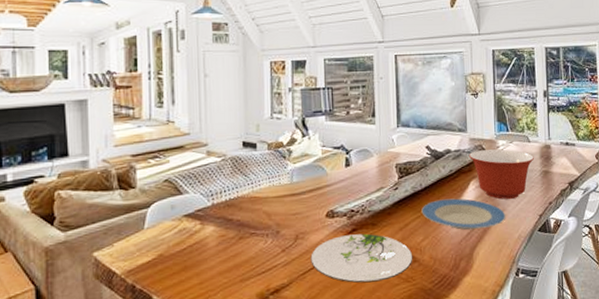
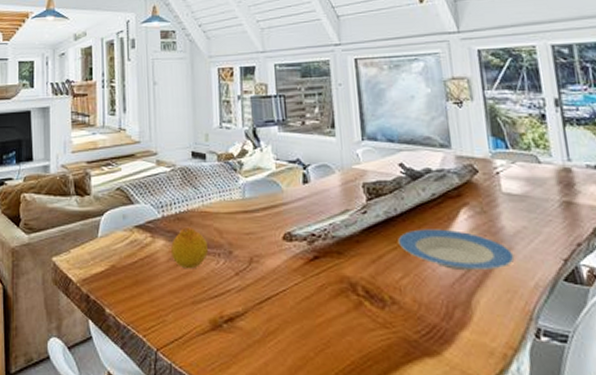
fruit: none [221,212,258,251] -> present [171,226,209,269]
plate: present [310,233,413,283] -> none [267,263,391,323]
mixing bowl: present [468,149,534,200] -> none [455,171,549,235]

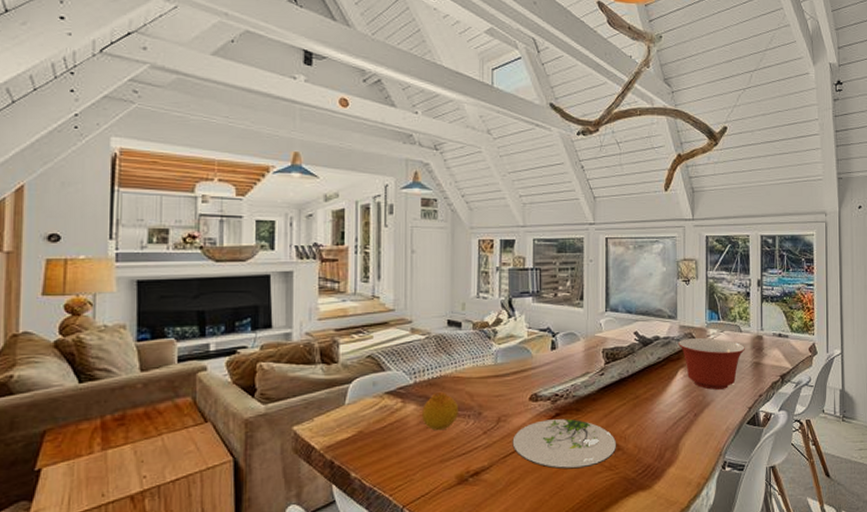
plate: none [267,263,391,323] -> present [512,419,617,470]
plate: present [398,229,515,271] -> none [627,386,714,420]
mixing bowl: none [455,171,549,235] -> present [677,338,745,390]

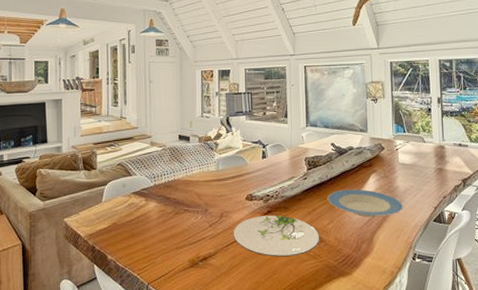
fruit: present [422,391,459,431] -> none [161,192,190,224]
plate: none [627,386,714,420] -> present [327,189,404,217]
mixing bowl: present [677,338,745,390] -> none [369,148,429,192]

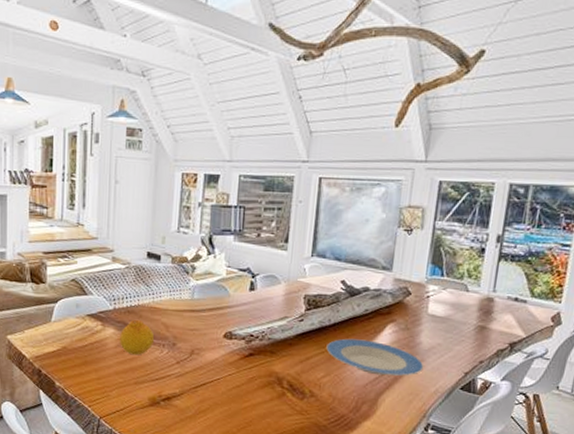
fruit: none [161,192,190,224] -> present [120,319,155,356]
plate: present [233,215,320,257] -> none [204,358,311,409]

